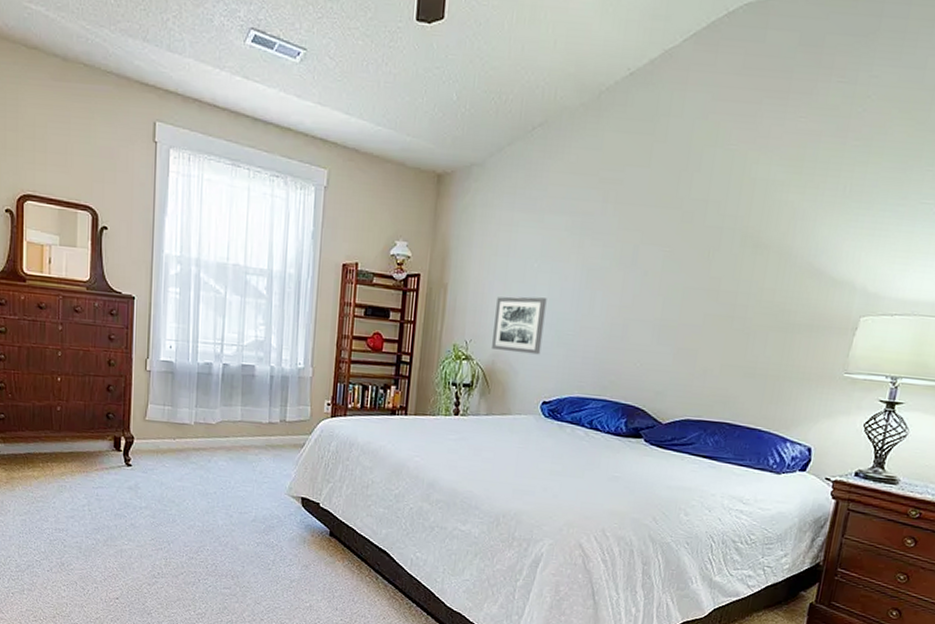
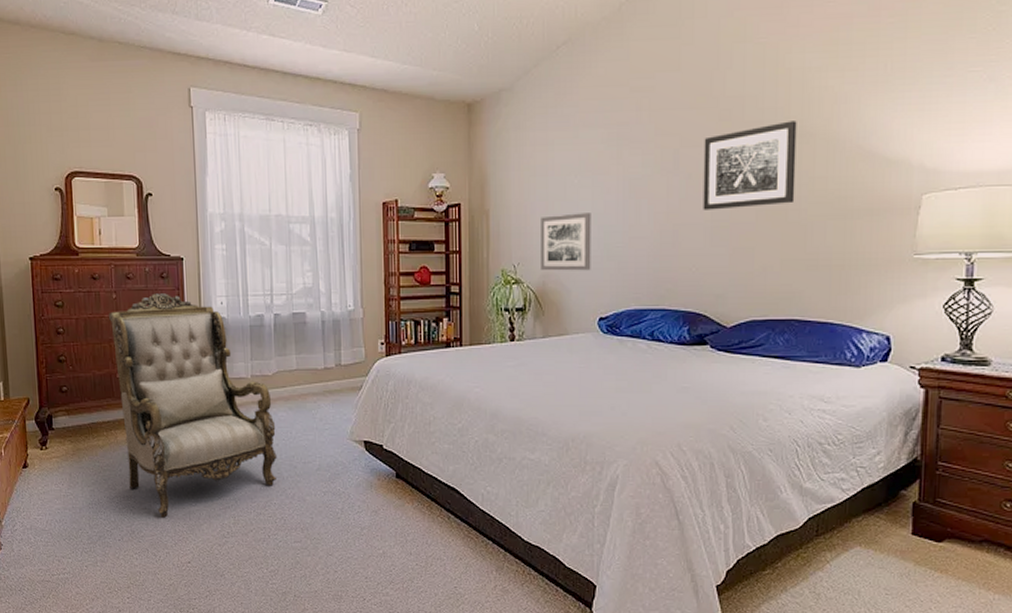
armchair: none [52,330,215,553] -> present [108,293,277,518]
wall art: none [654,230,755,311] -> present [703,121,797,210]

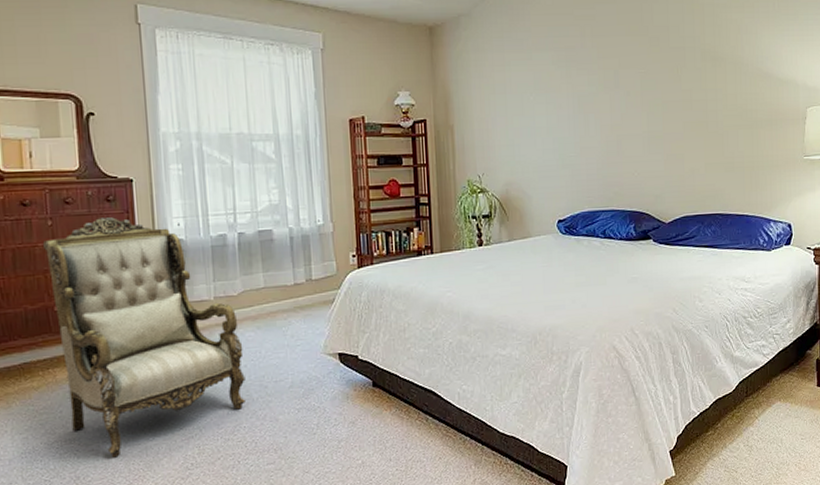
wall art: present [541,213,591,271] -> none [501,126,549,180]
wall art: present [703,121,797,210] -> none [638,47,713,123]

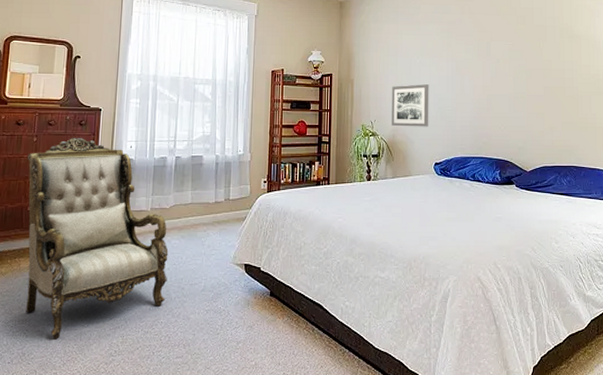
wall art: none [501,126,549,180] -> present [392,84,429,127]

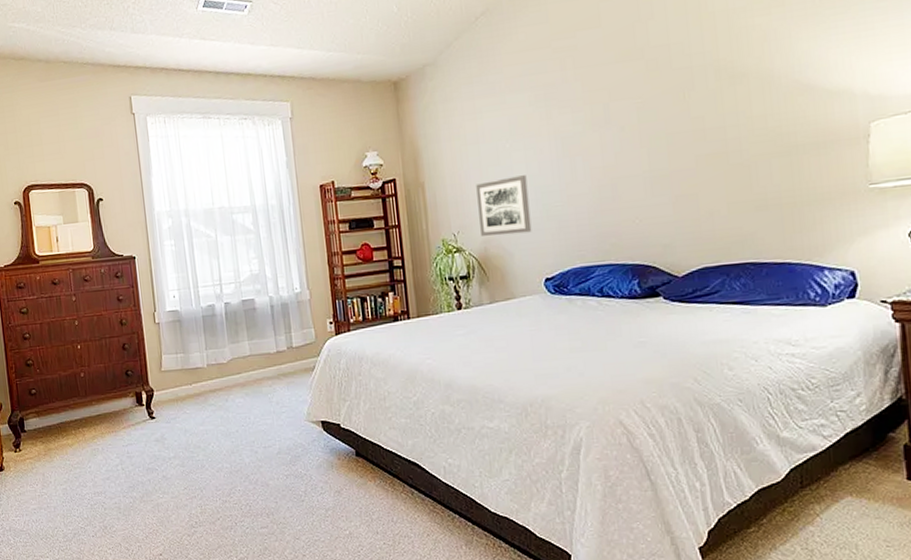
armchair: present [26,138,169,340] -> none [69,292,239,512]

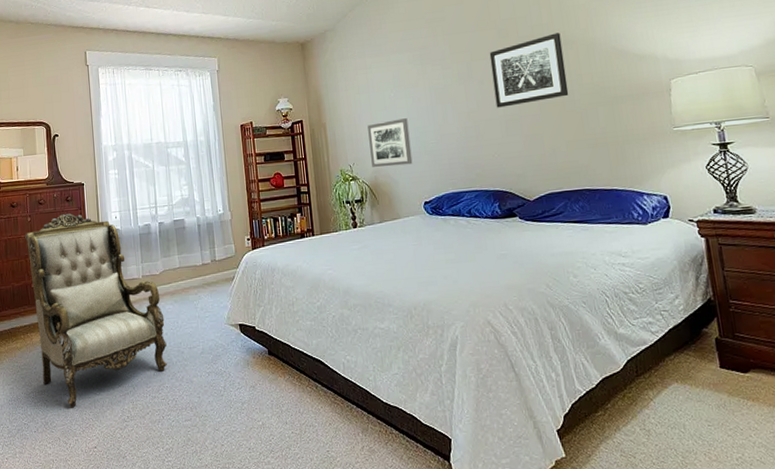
armchair: none [69,292,239,512] -> present [24,213,167,408]
wall art: none [633,62,735,161] -> present [489,32,569,108]

